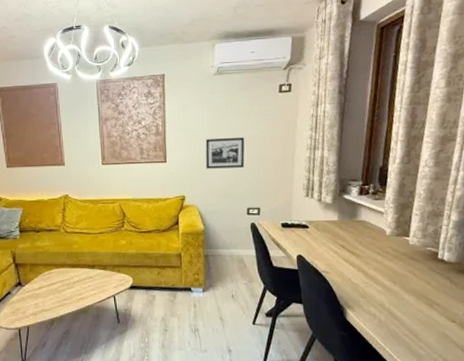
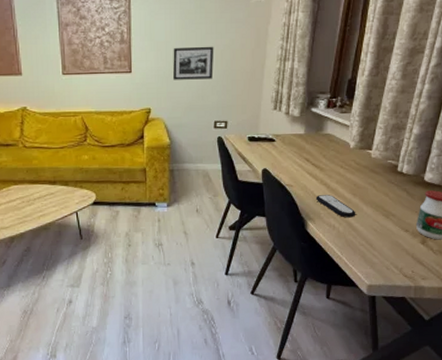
remote control: none [353,282,398,307] -> present [315,195,356,218]

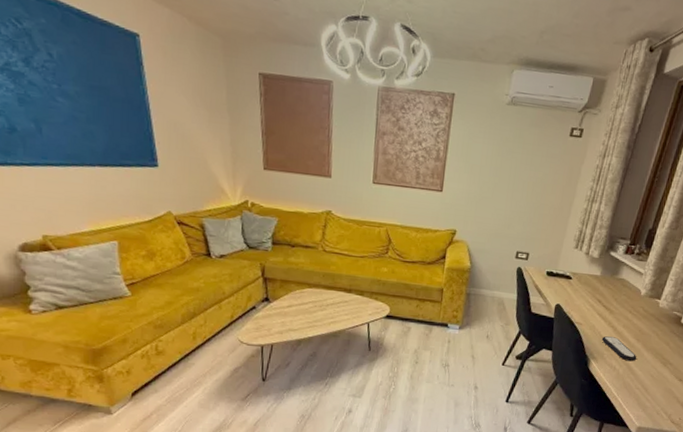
picture frame: present [172,46,214,80] -> none [482,173,527,210]

